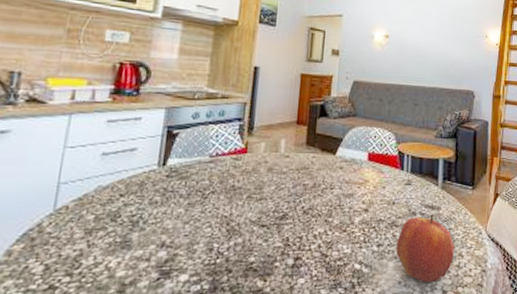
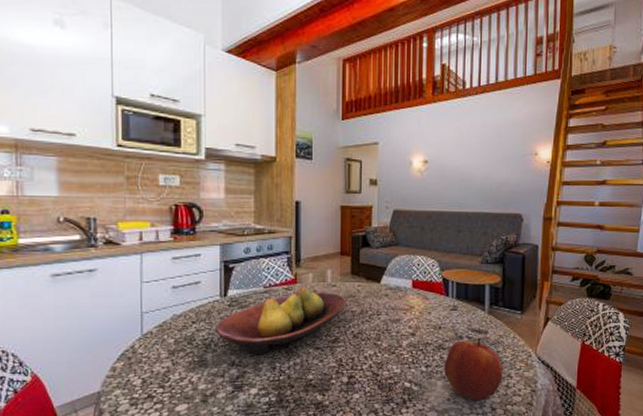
fruit bowl: none [145,158,300,235] -> present [214,288,347,355]

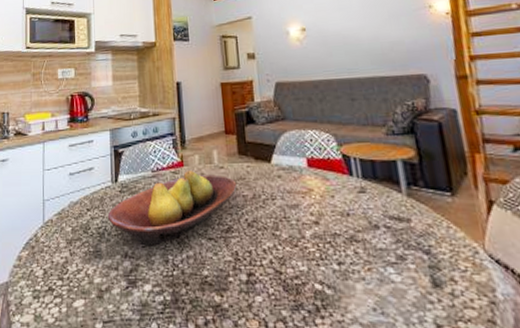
apple: present [444,337,503,401] -> none [361,227,443,313]

